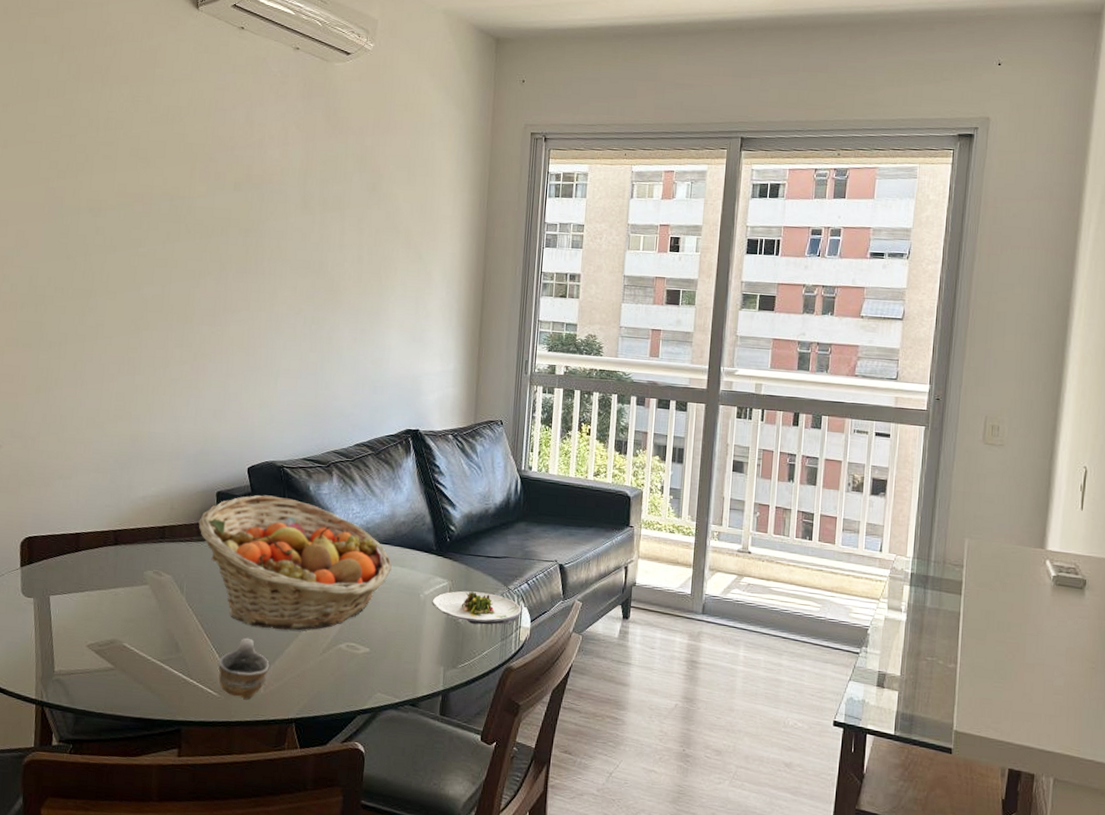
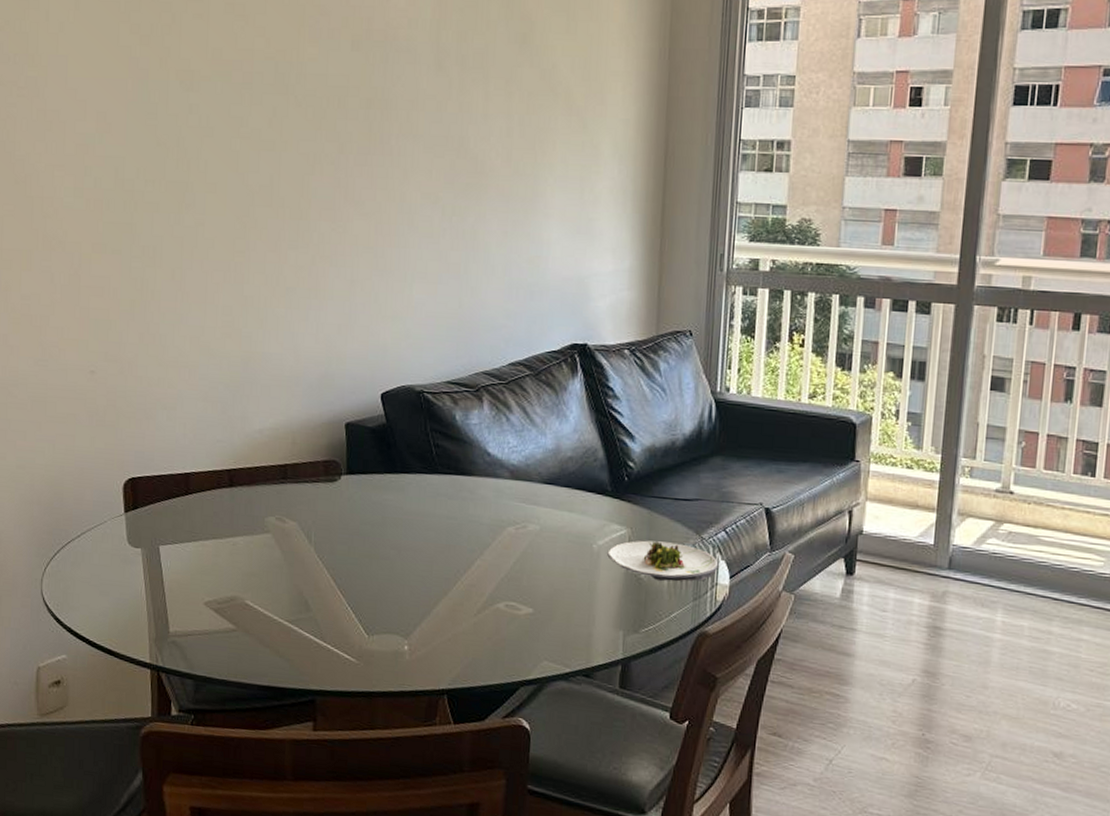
fruit basket: present [198,495,392,630] -> none [325,426,557,587]
cup: present [218,638,269,699] -> none [354,596,415,666]

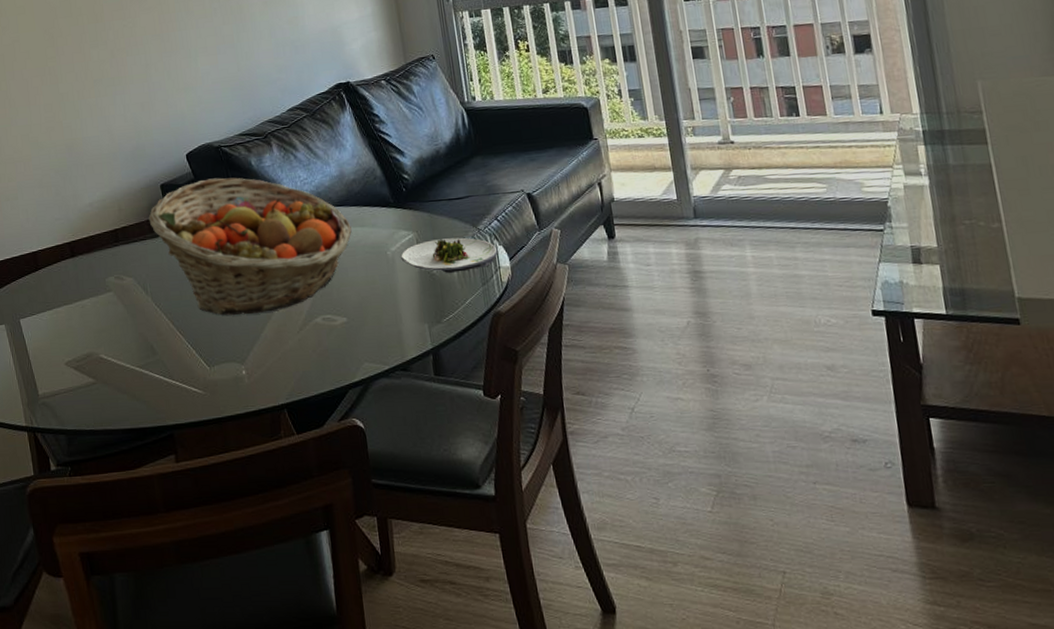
fruit basket: none [325,426,557,587] -> present [148,177,352,316]

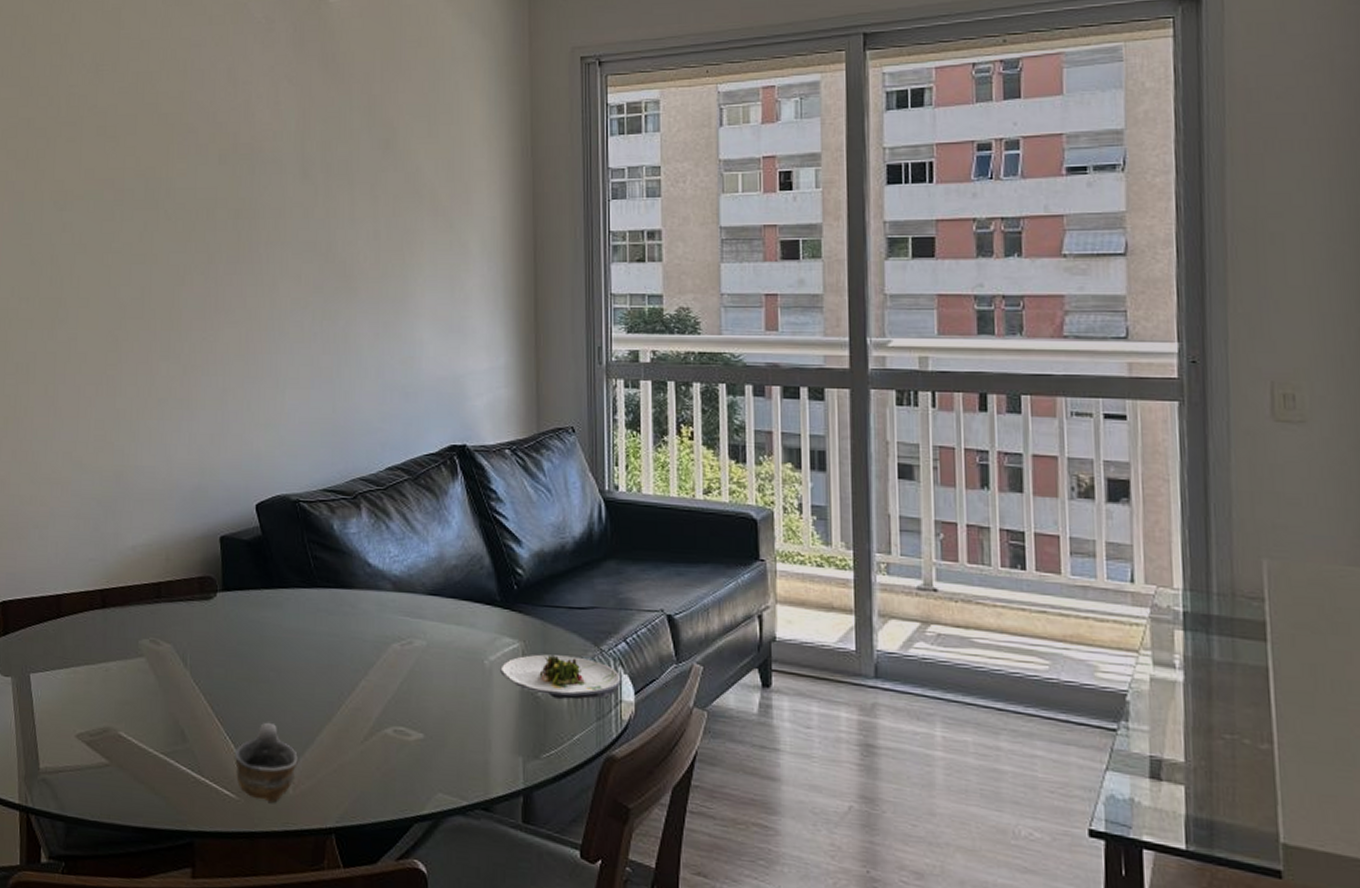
fruit basket: present [148,177,352,316] -> none [200,538,444,712]
cup: none [196,329,249,392] -> present [234,723,298,803]

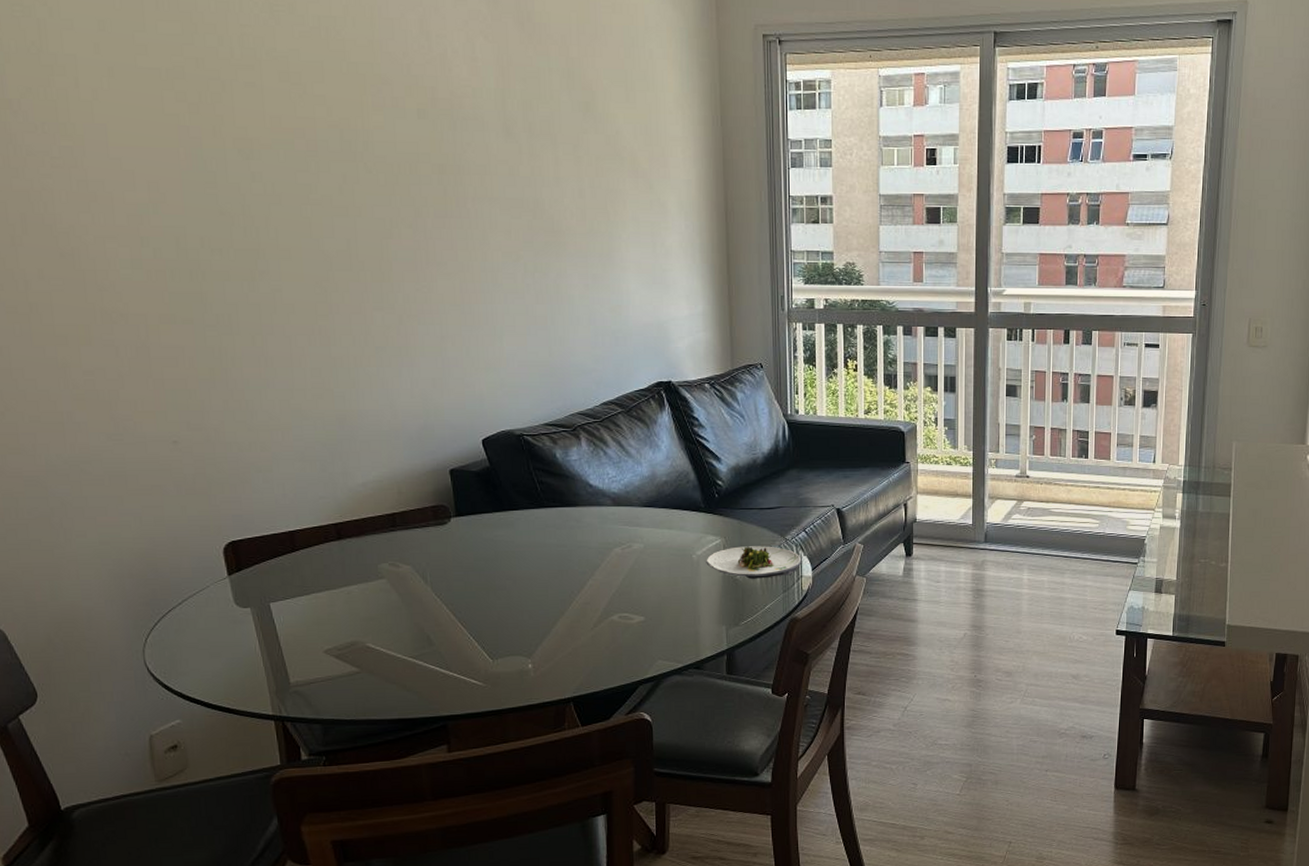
cup: present [234,723,298,803] -> none [478,622,537,685]

